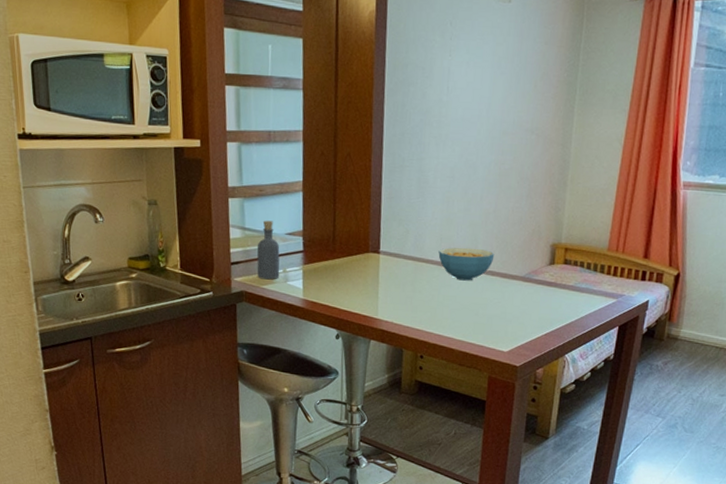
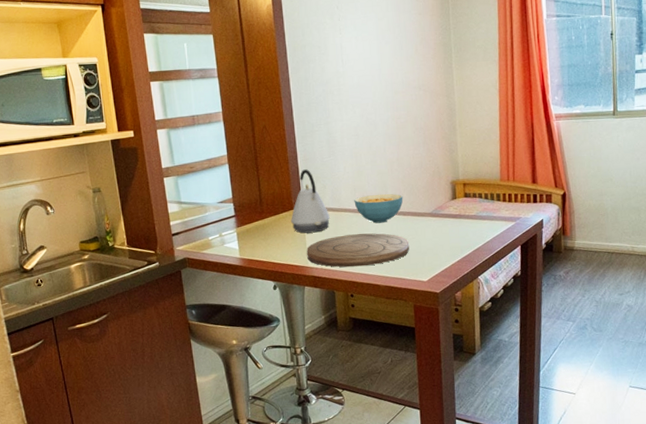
bottle: present [257,220,280,280] -> none [193,193,217,245]
kettle: none [365,209,409,282] -> present [291,169,330,234]
cutting board: none [377,288,494,327] -> present [307,233,410,268]

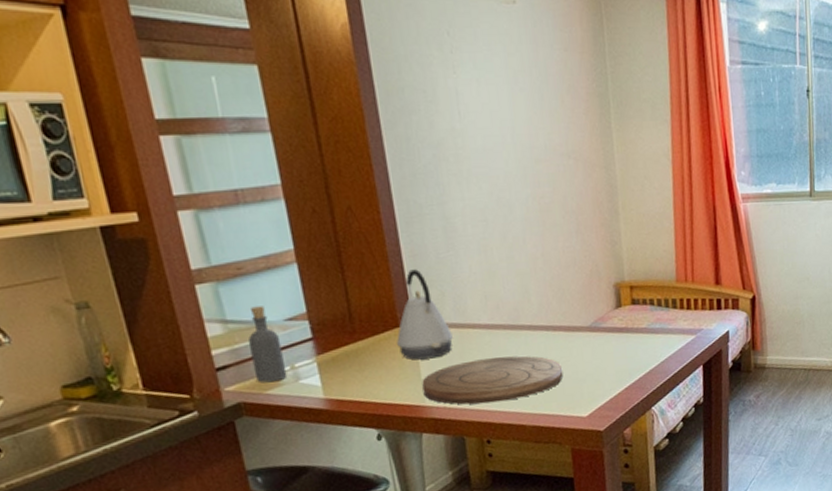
bottle: none [193,193,217,245] -> present [248,306,287,383]
cereal bowl: present [354,193,403,224] -> none [485,302,553,343]

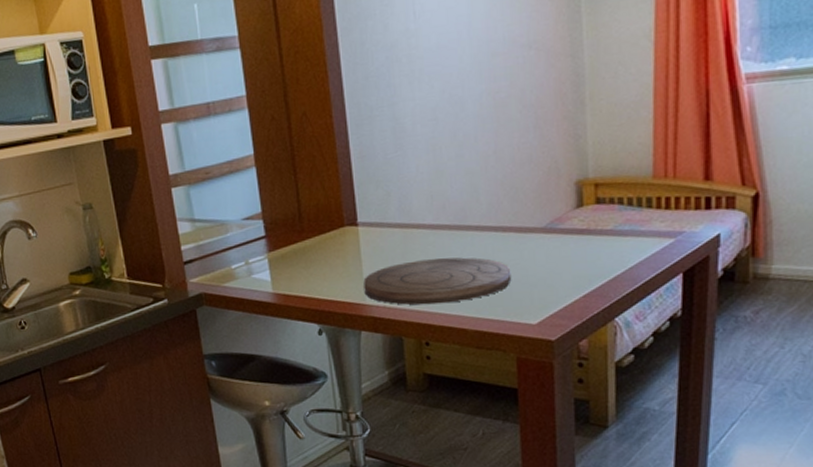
bottle: present [248,306,287,383] -> none [211,206,242,277]
kettle: present [397,269,453,360] -> none [341,170,396,259]

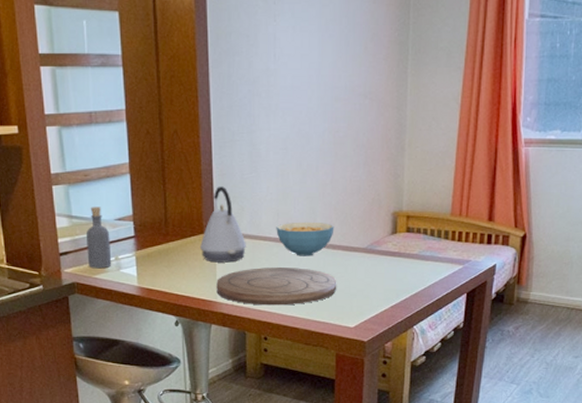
bottle: none [211,206,242,277] -> present [85,207,112,269]
kettle: none [341,170,396,259] -> present [200,186,246,263]
cereal bowl: none [430,201,503,244] -> present [276,221,334,256]

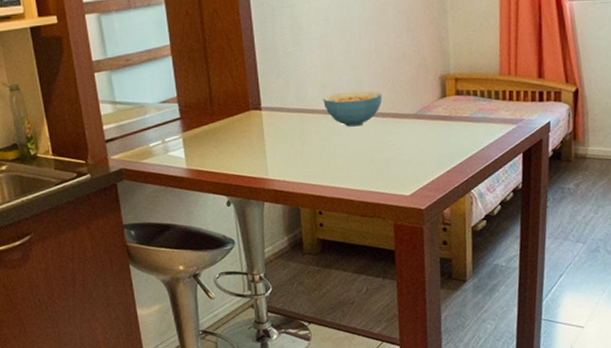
bottle: present [85,207,112,269] -> none [130,90,159,154]
kettle: present [200,186,246,263] -> none [247,62,294,139]
cutting board: present [216,268,337,306] -> none [266,138,390,180]

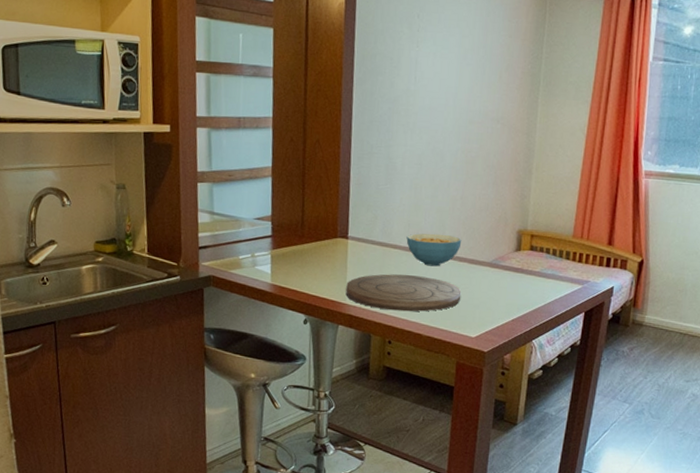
cutting board: none [266,138,390,180] -> present [346,274,462,312]

